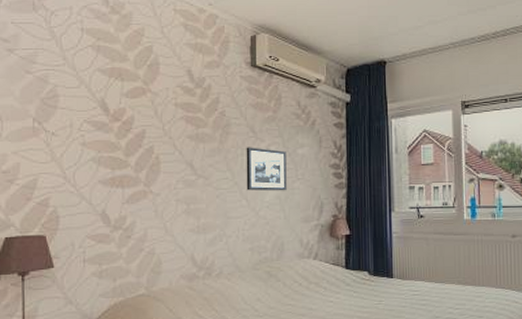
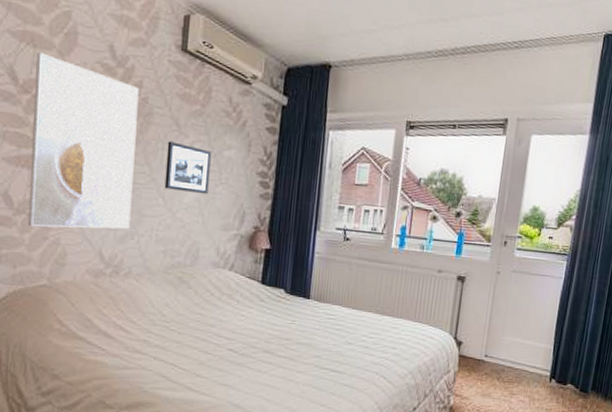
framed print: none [124,84,218,241] -> present [28,52,139,230]

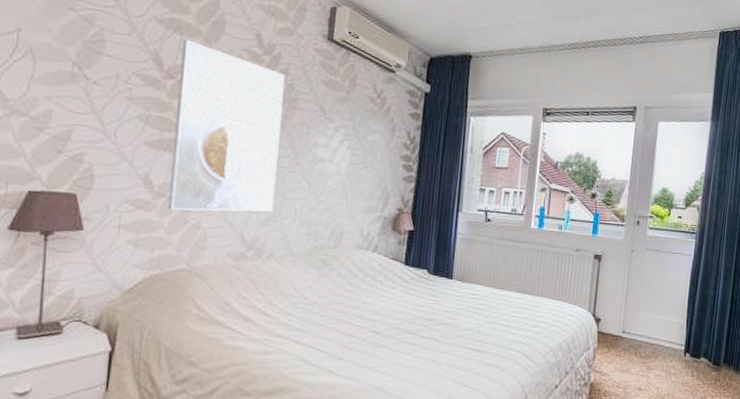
picture frame: present [164,141,211,195] -> none [309,126,356,178]

